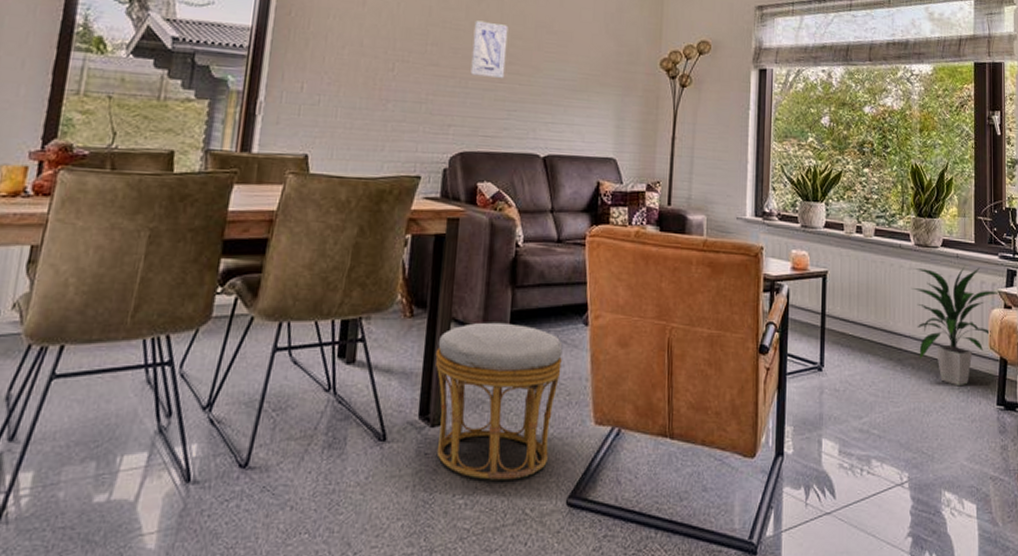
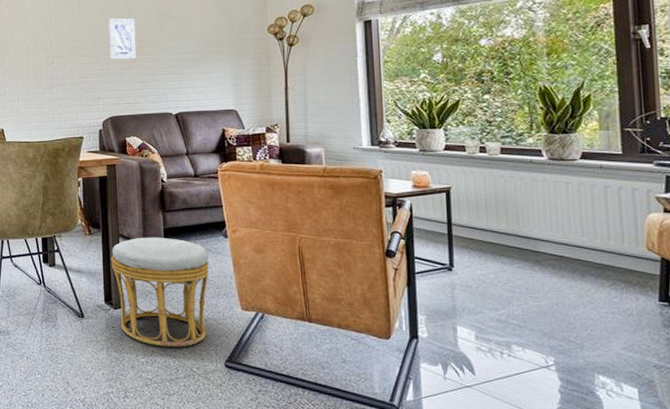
indoor plant: present [912,266,1000,387] -> none [547,176,658,284]

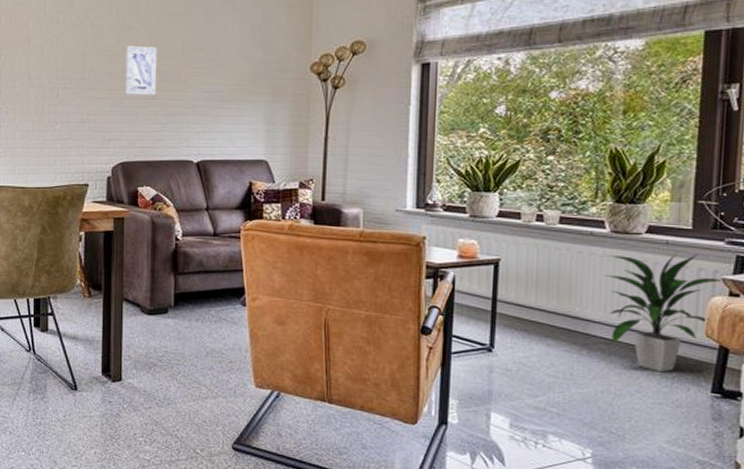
ottoman: present [111,237,209,347] -> none [112,302,223,426]
indoor plant: none [547,176,658,284] -> present [605,253,724,373]

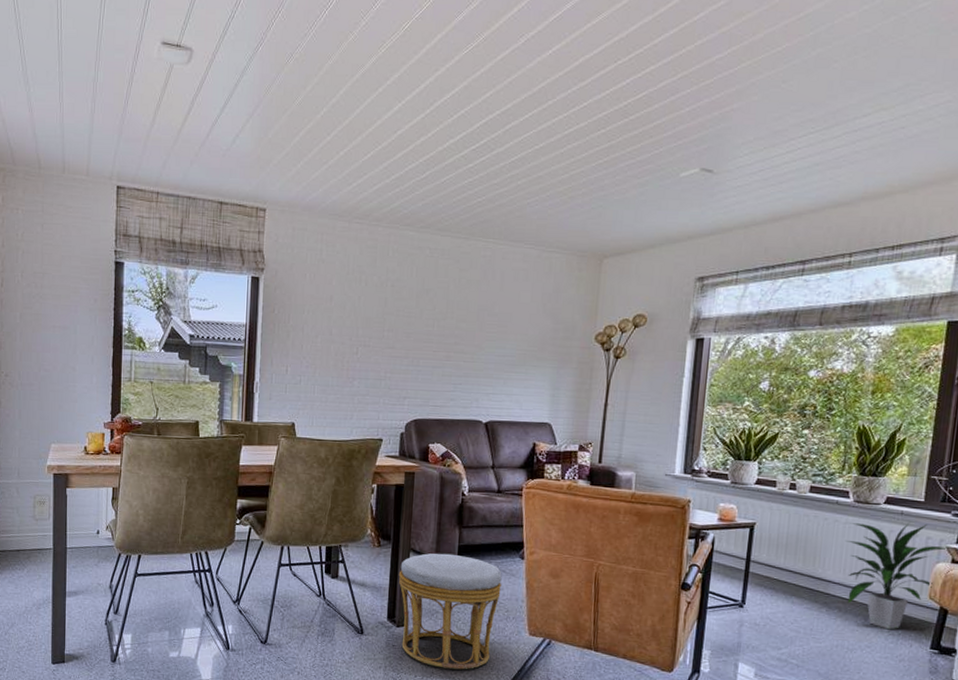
ottoman: none [112,302,223,426] -> present [398,553,502,670]
wall art: present [125,46,157,95] -> none [421,308,454,356]

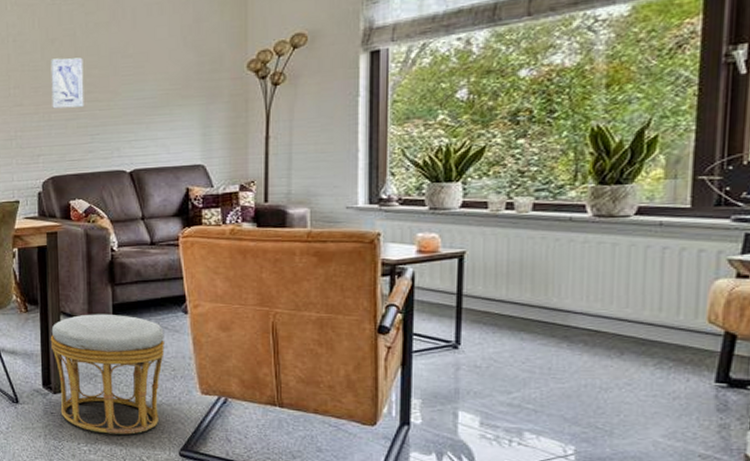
wall art: none [421,308,454,356] -> present [51,57,84,109]
indoor plant: present [846,522,949,630] -> none [587,234,730,363]

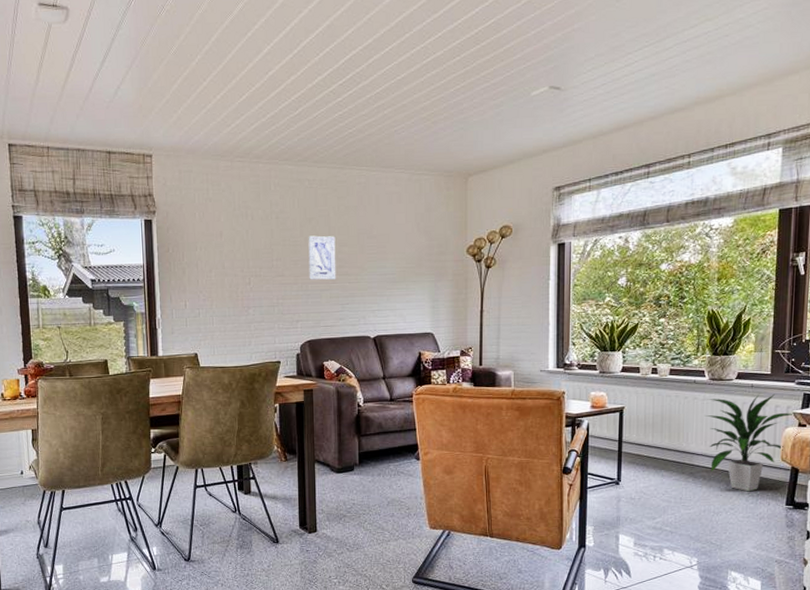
ottoman: present [50,314,165,435] -> none [306,461,401,567]
indoor plant: none [587,234,730,363] -> present [705,394,795,492]

